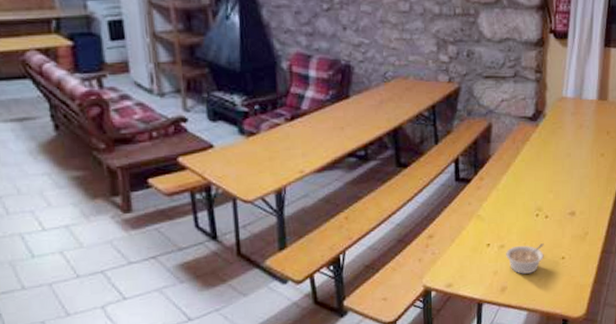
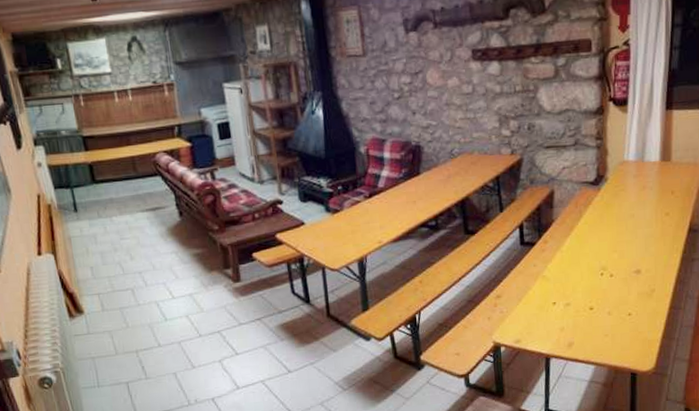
legume: present [506,243,544,274] -> none [572,301,610,330]

